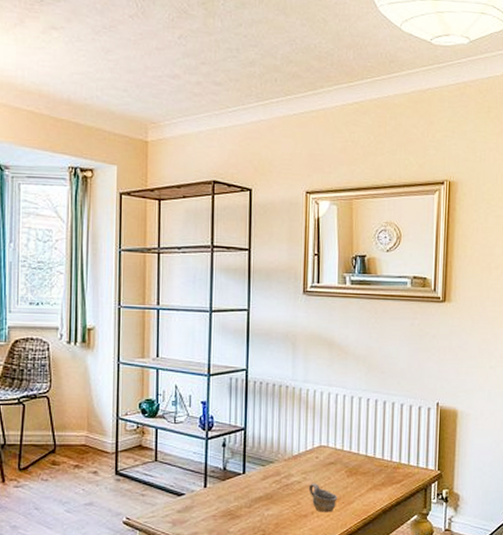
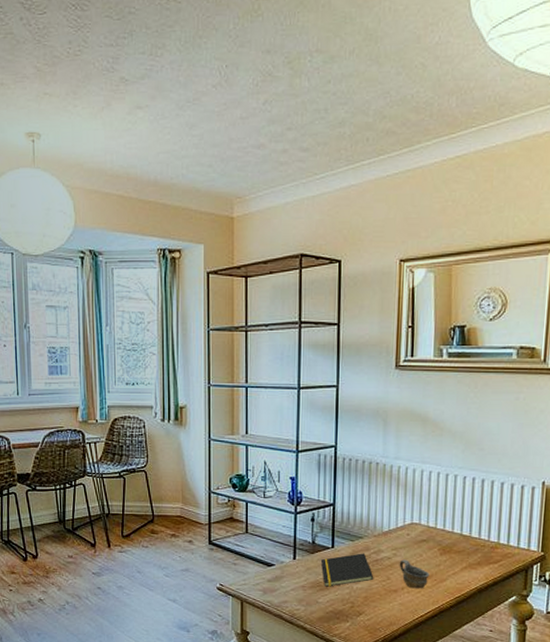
notepad: none [231,478,285,515] -> present [320,553,374,587]

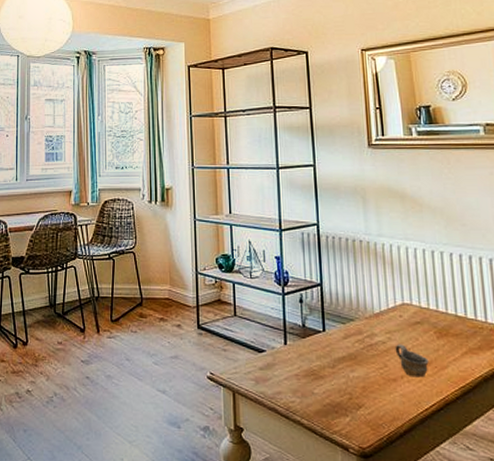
notepad: present [320,553,374,587] -> none [312,337,370,376]

